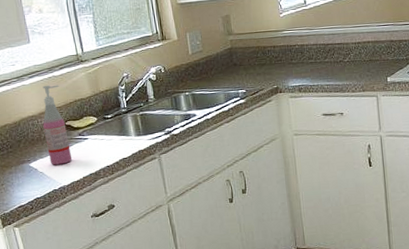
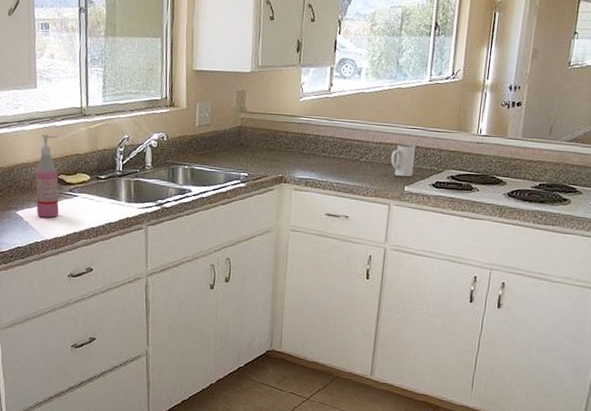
mug: none [370,40,392,70] -> present [390,144,415,177]

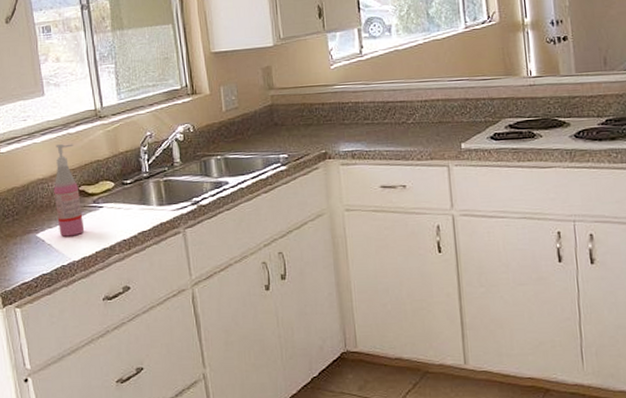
mug: present [390,144,415,177] -> none [439,98,467,134]

